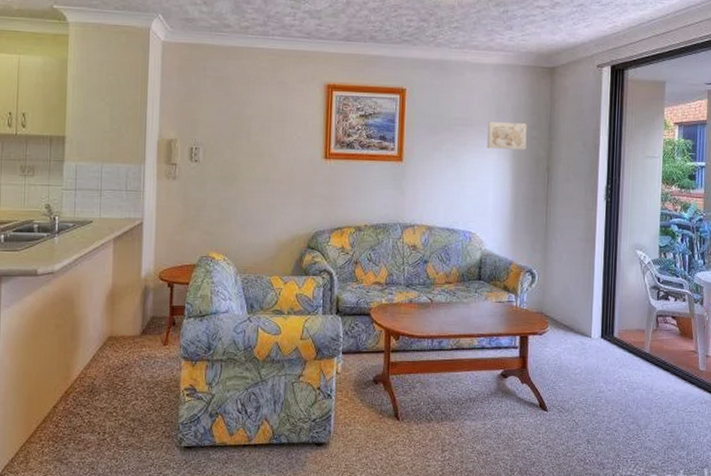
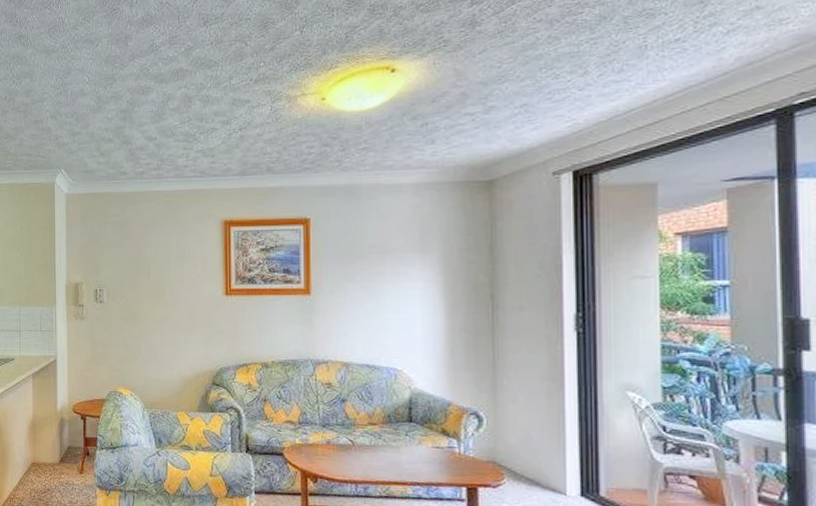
wall art: present [486,121,527,150] -> none [410,245,461,277]

